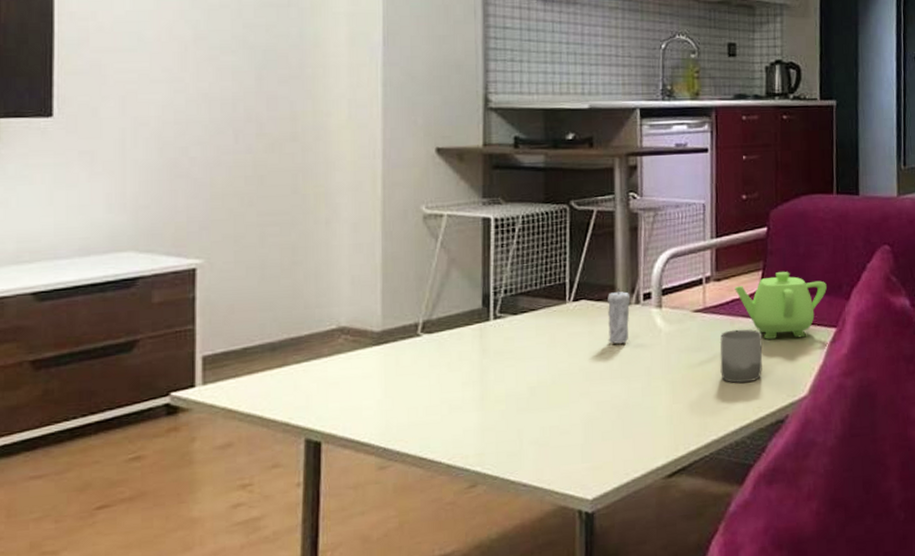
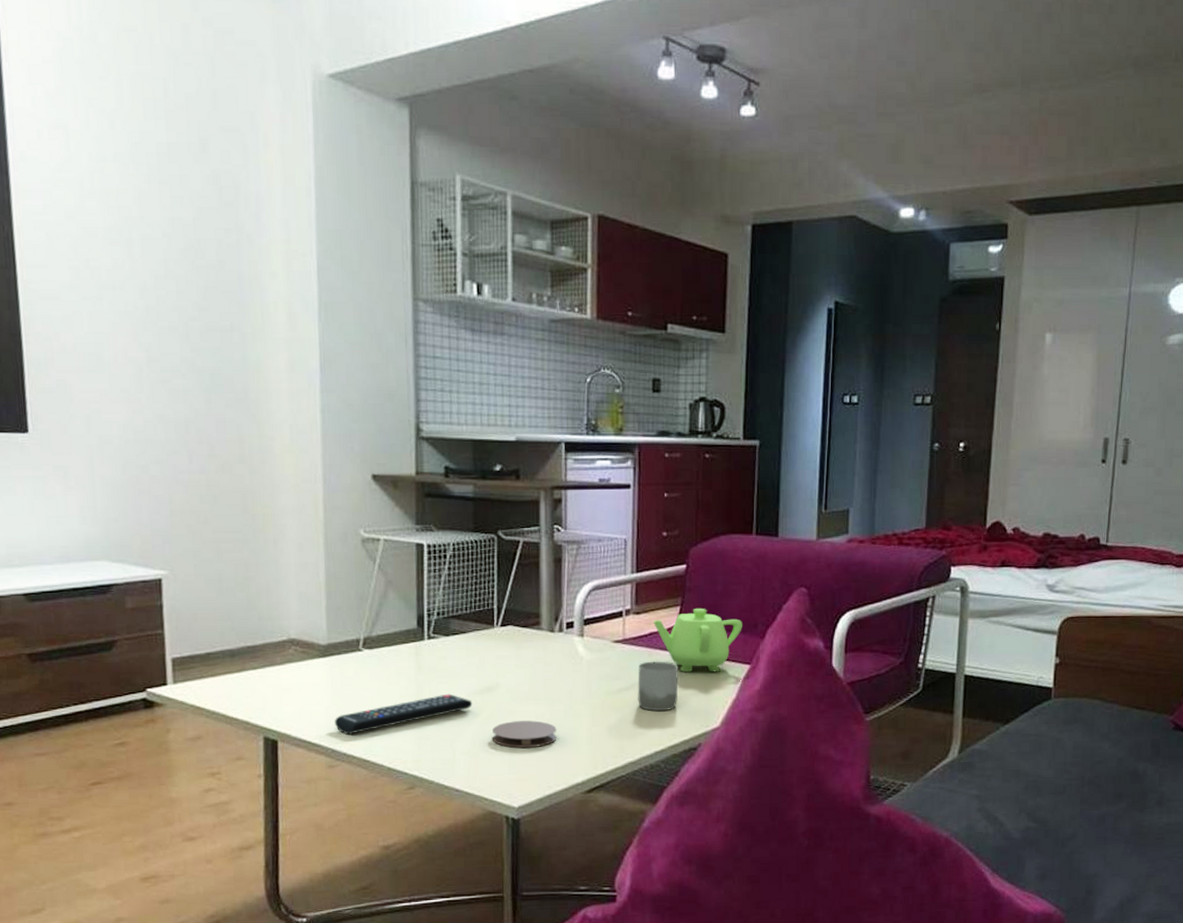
remote control: none [386,377,542,430] -> present [334,693,473,735]
coaster: none [563,401,635,433] -> present [491,720,557,748]
candle: present [608,288,631,344] -> none [533,616,554,668]

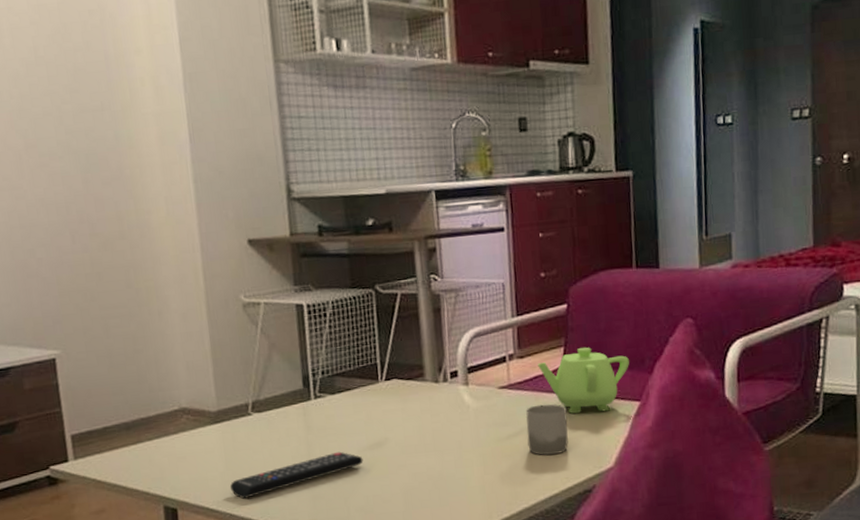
coaster: present [491,720,557,748] -> none [384,473,450,502]

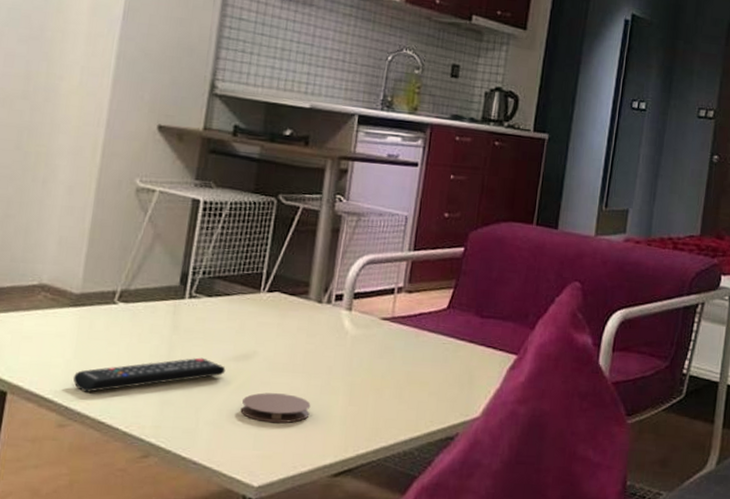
coaster: none [384,473,450,502] -> present [240,392,311,423]
cup: present [525,404,568,455] -> none [399,342,445,395]
teapot: present [537,347,629,414] -> none [424,292,514,360]

